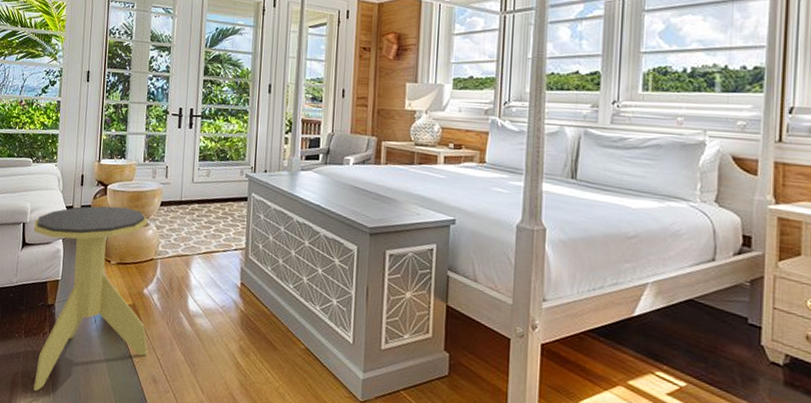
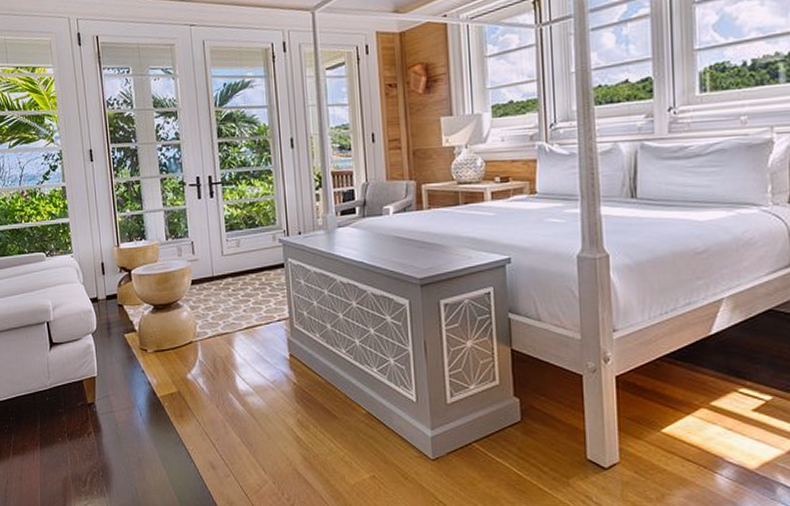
side table: present [33,206,148,391] -> none [59,291,201,493]

